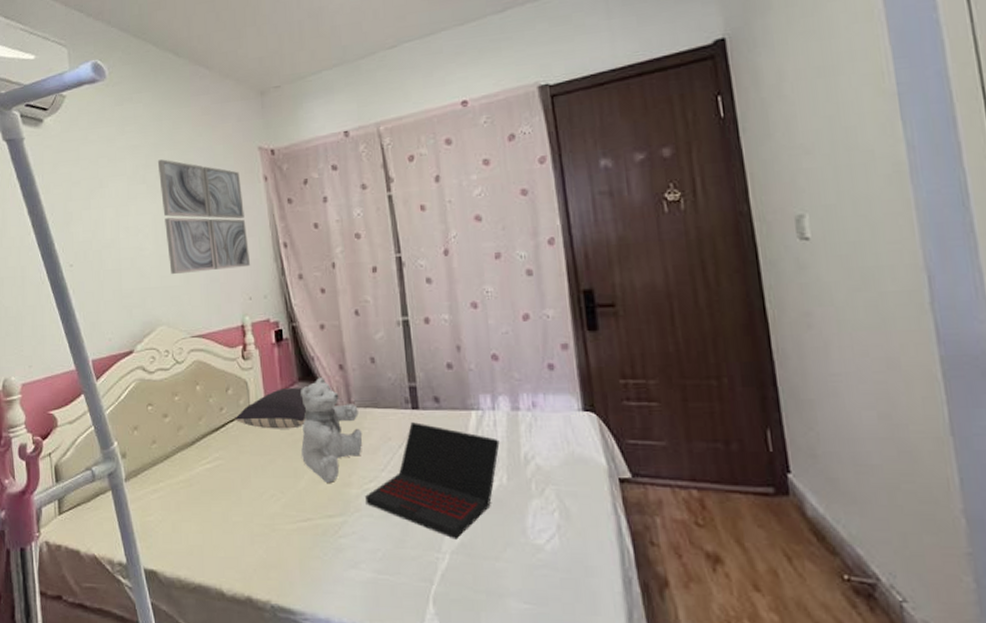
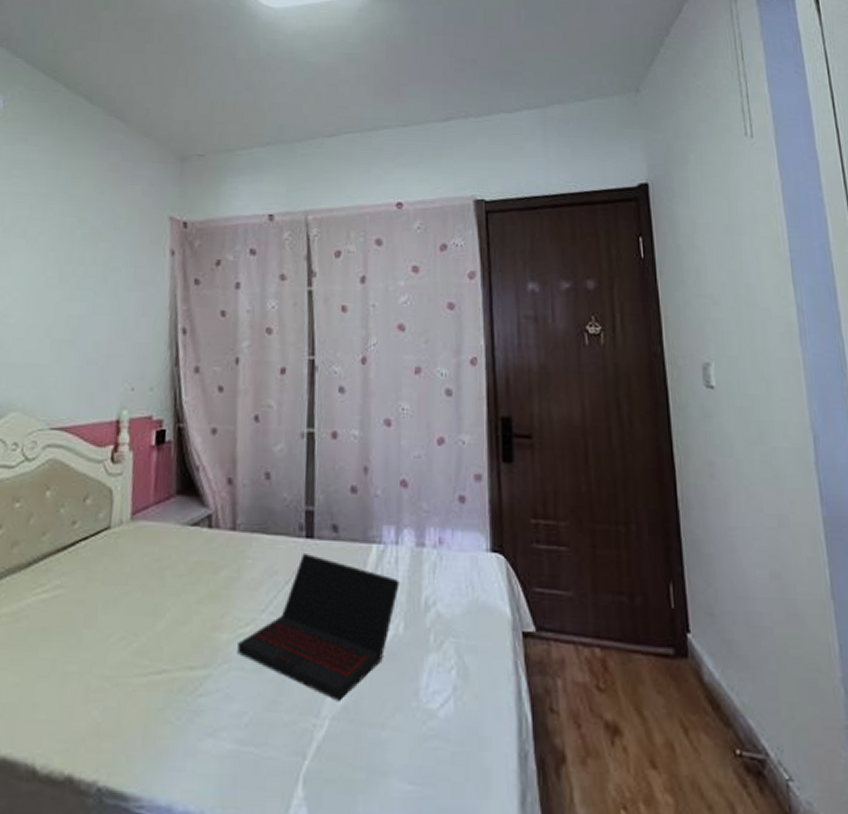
wall art: present [157,159,251,275] -> none [38,213,143,352]
pillow: present [235,387,306,429] -> none [89,501,181,554]
teddy bear: present [300,377,363,483] -> none [167,492,245,624]

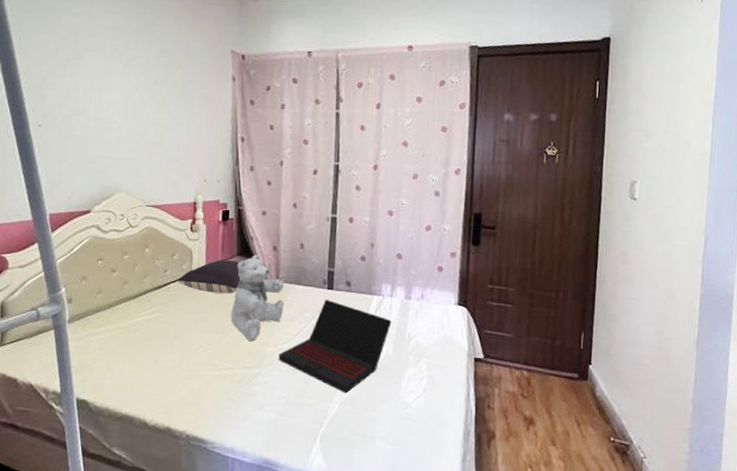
pillow: none [89,501,181,554] -> present [177,259,240,294]
teddy bear: none [167,492,245,624] -> present [230,255,284,341]

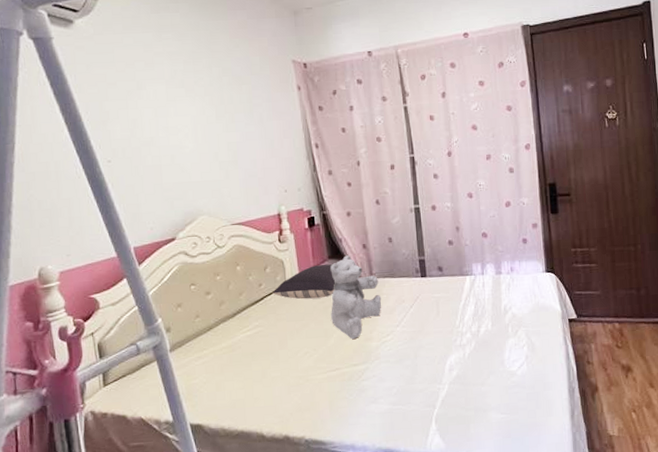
laptop: present [278,299,392,394] -> none [383,287,487,374]

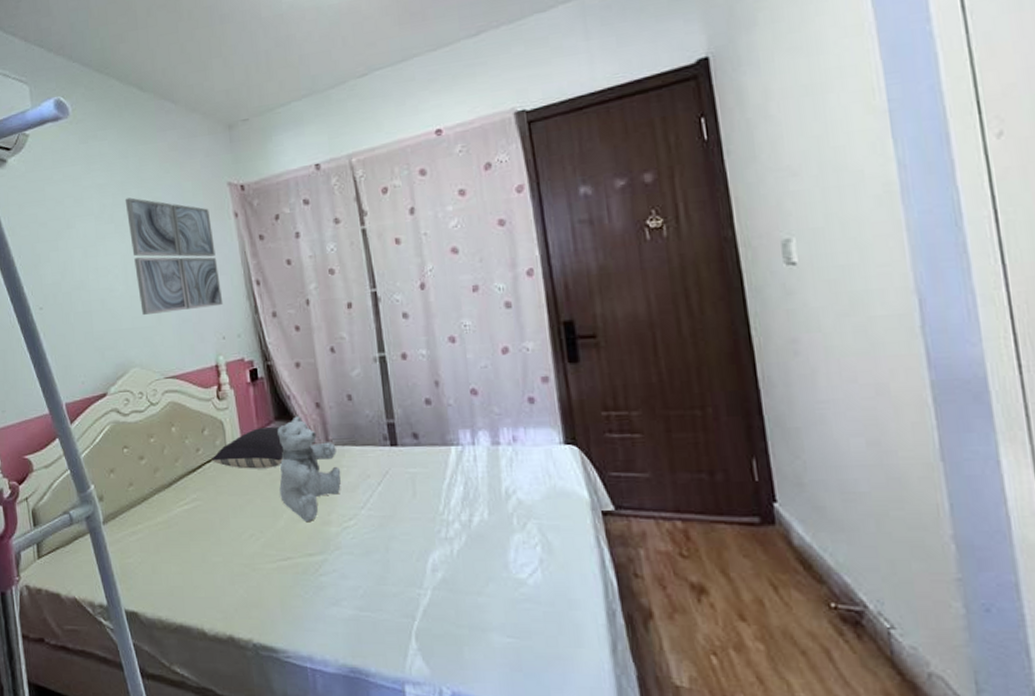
wall art: none [195,66,286,171] -> present [125,197,224,316]

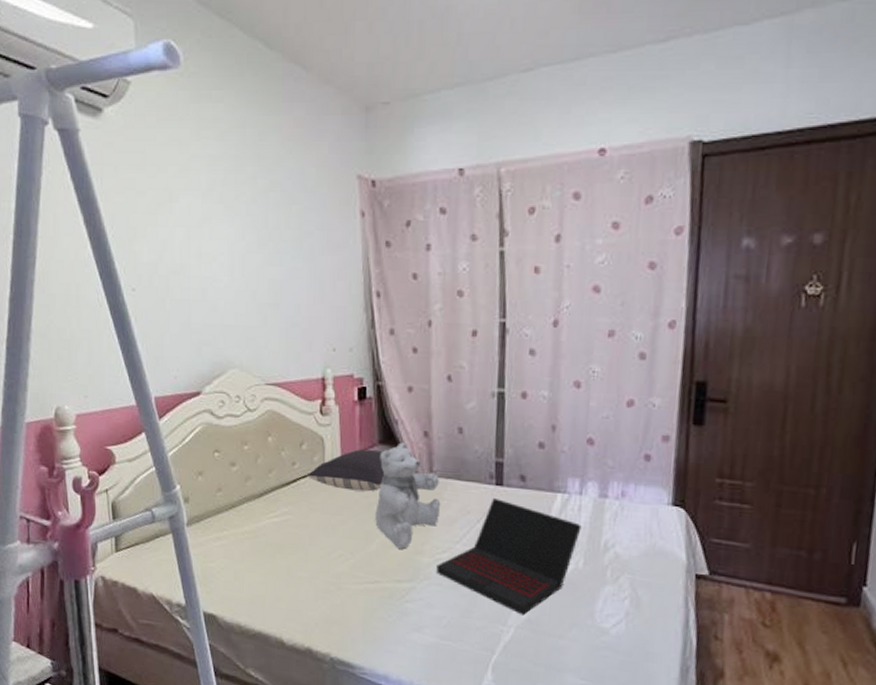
wall art: present [125,197,224,316] -> none [238,176,338,314]
laptop: none [345,459,480,575] -> present [436,498,582,615]

